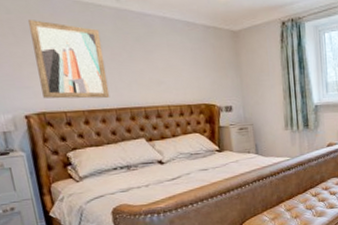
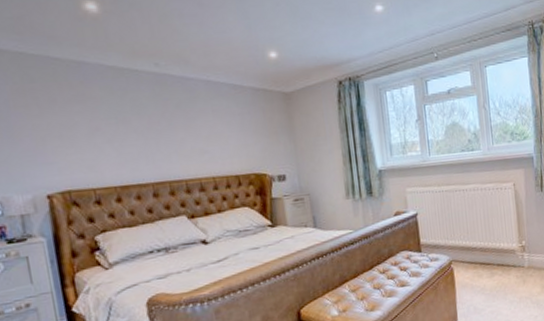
wall art: present [29,20,110,99] -> none [55,88,147,175]

